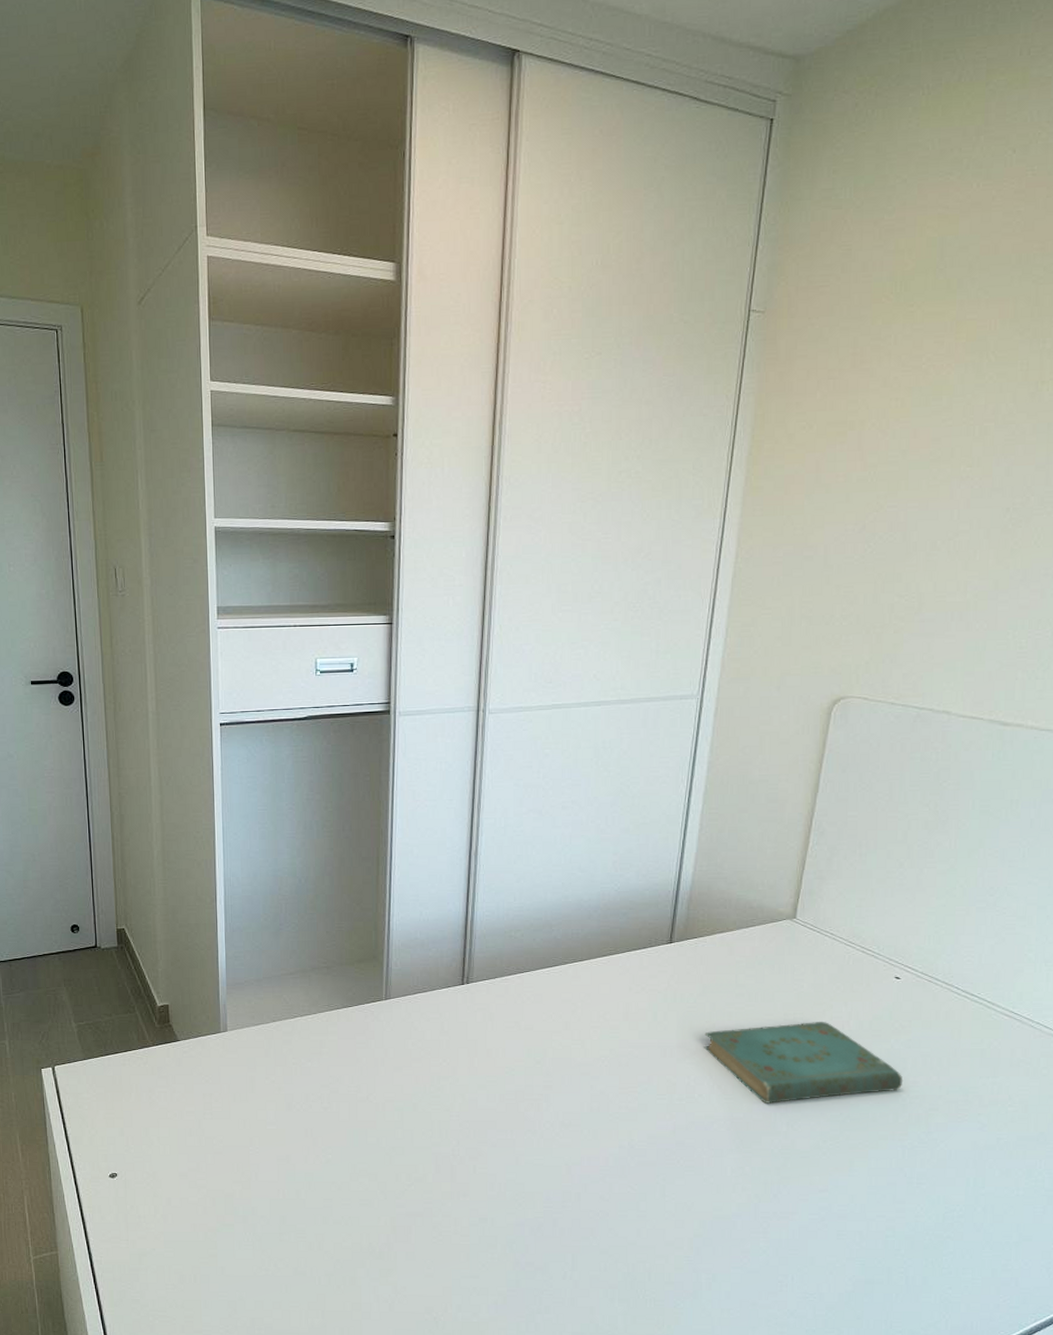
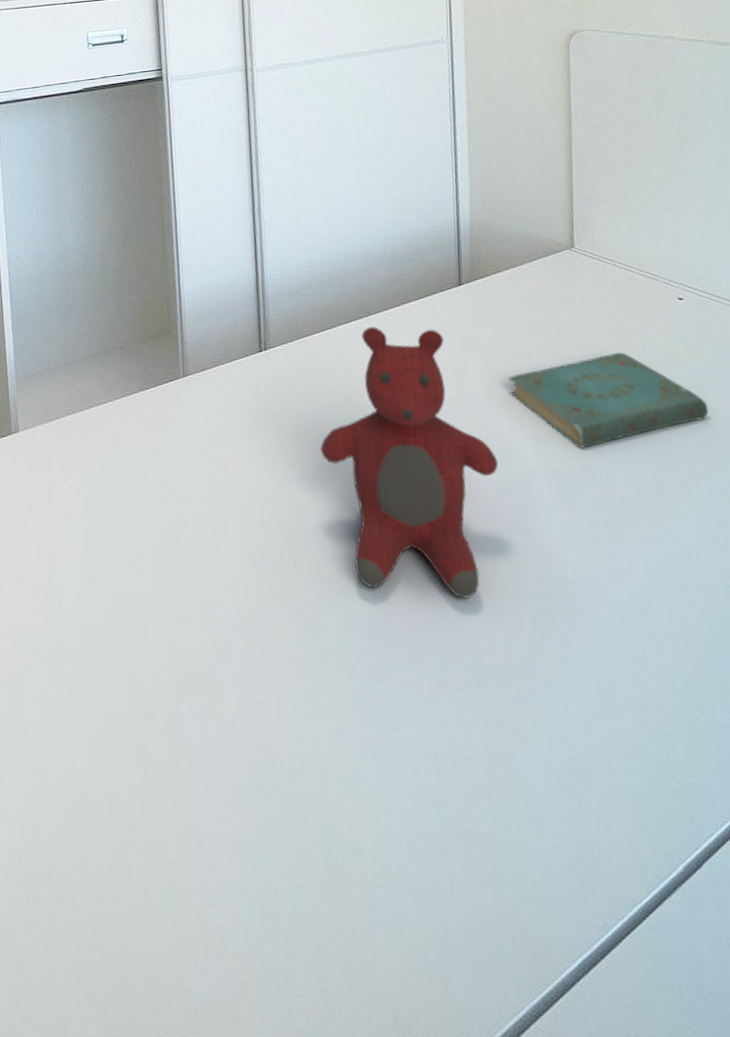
teddy bear: none [510,973,682,1217] -> present [320,326,499,599]

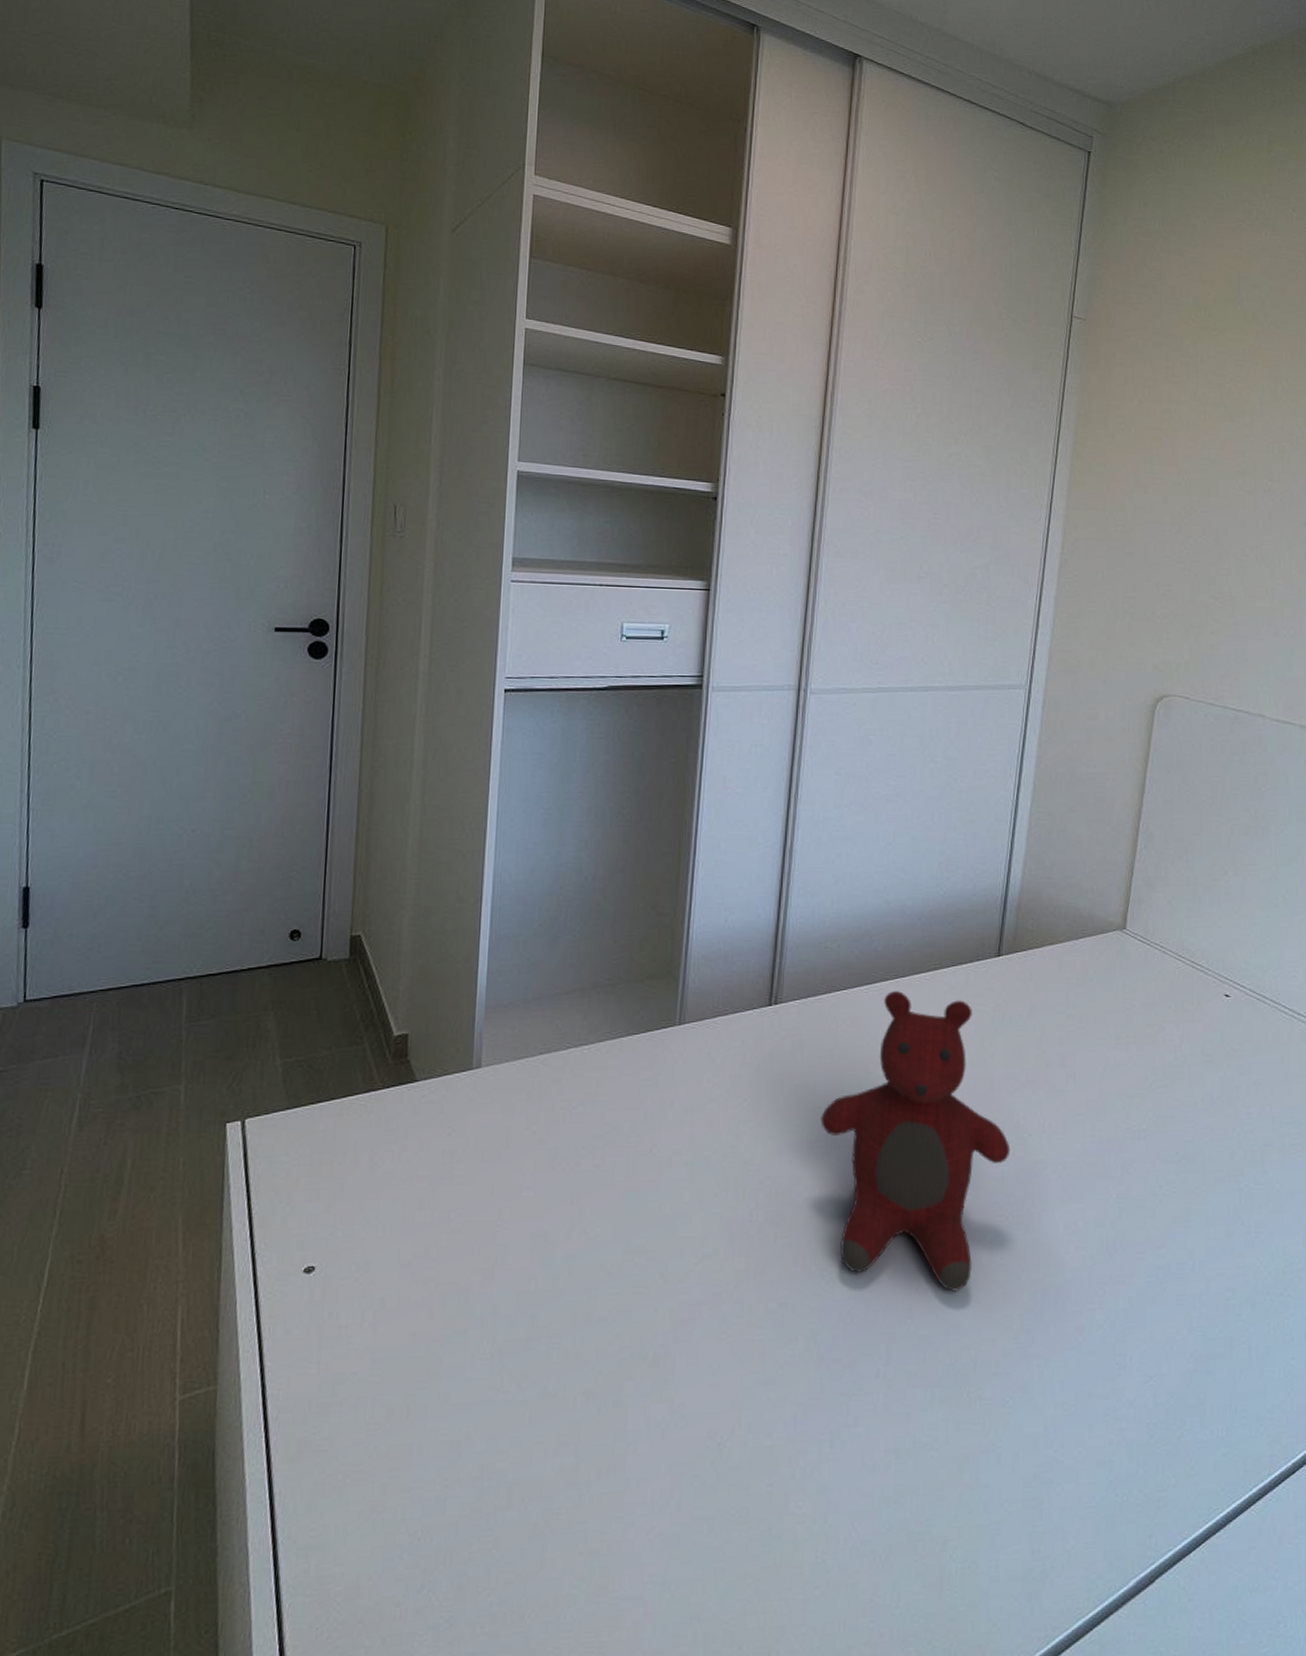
book: present [508,352,709,450] -> none [1033,1045,1237,1145]

